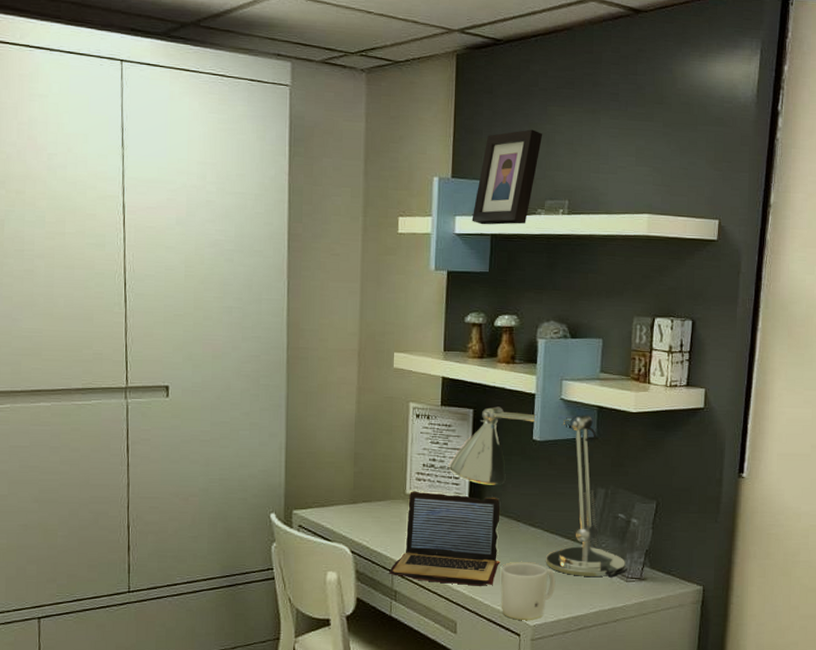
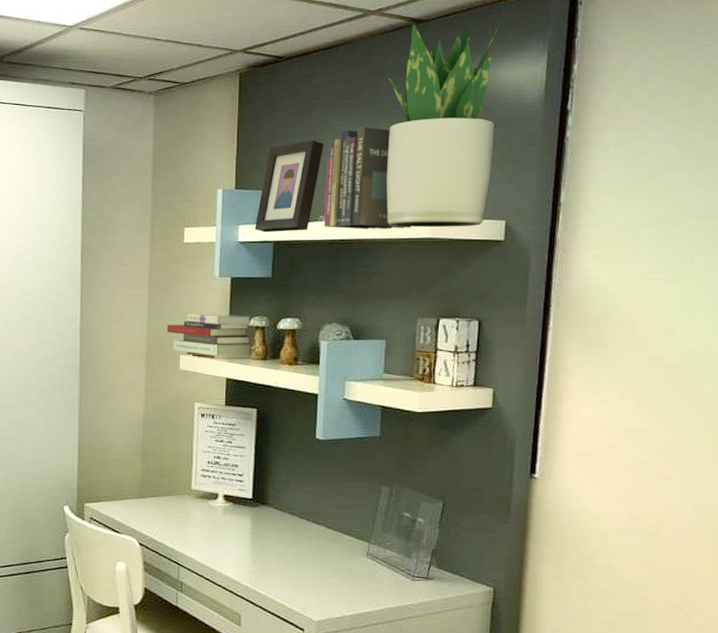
books: none [381,308,469,358] -> present [167,313,252,360]
laptop: present [389,491,501,586] -> none [175,487,284,581]
desk lamp: present [450,406,629,578] -> none [234,406,415,576]
mug: present [501,562,556,620] -> none [284,558,340,615]
books: none [542,117,628,225] -> present [324,126,411,230]
planter: none [604,12,719,225] -> present [386,18,504,228]

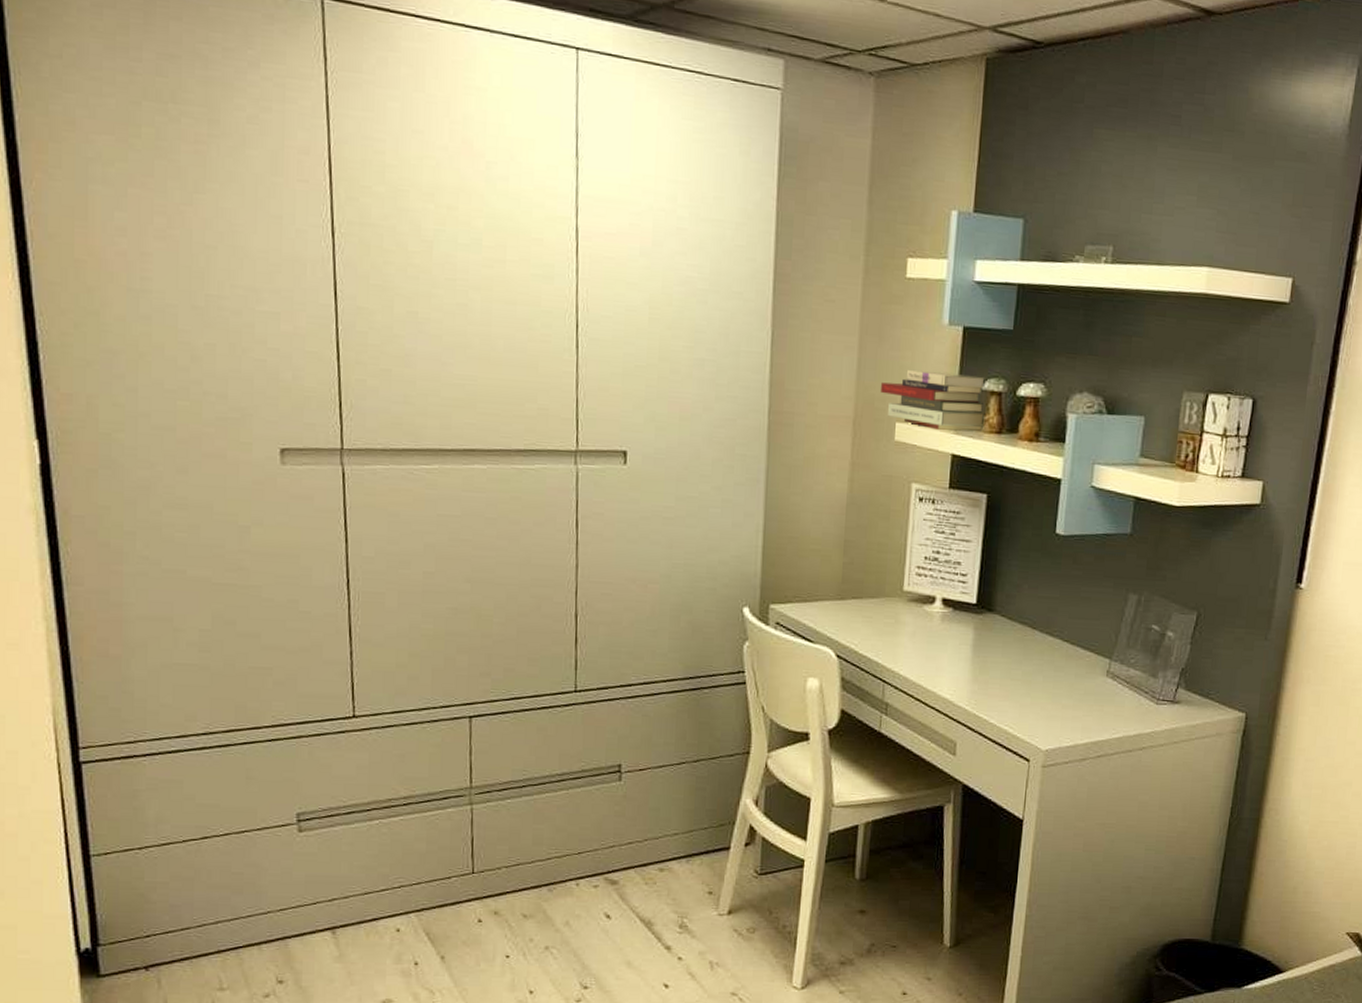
picture frame: present [254,140,324,233] -> none [995,156,1087,273]
books: present [324,126,411,230] -> none [1080,144,1184,280]
planter: present [386,18,504,228] -> none [1156,16,1310,283]

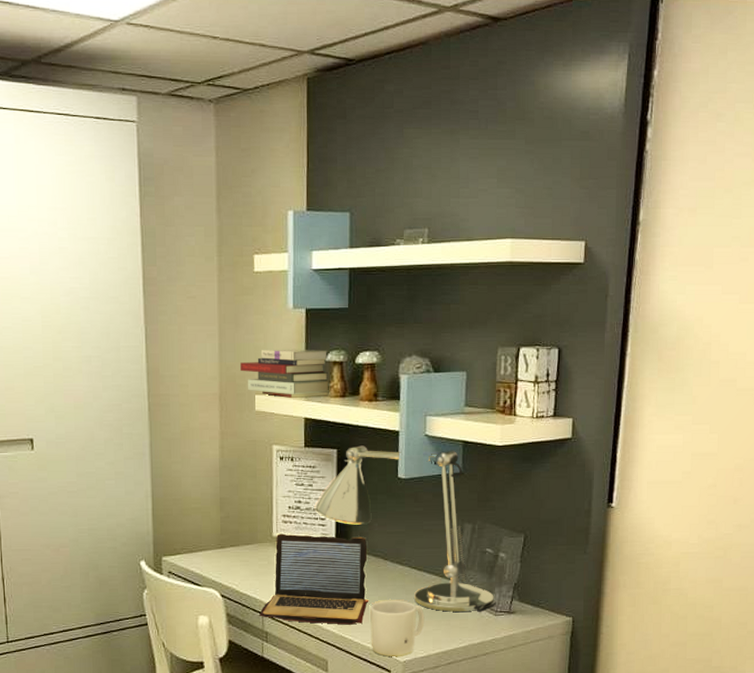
laptop: none [880,588,1014,702] -> present [259,533,369,625]
desk lamp: none [956,492,1160,699] -> present [315,445,497,612]
mug: none [1008,676,1074,744] -> present [370,600,425,657]

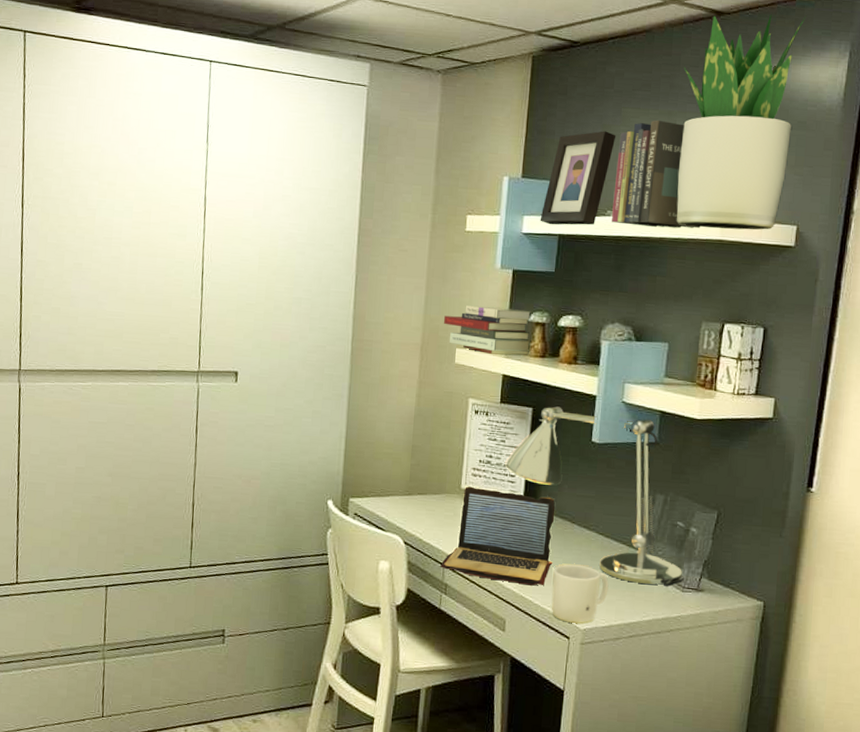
picture frame: none [329,155,400,259] -> present [540,131,616,226]
books: none [401,139,491,254] -> present [612,120,701,229]
planter: none [463,17,584,250] -> present [676,14,807,230]

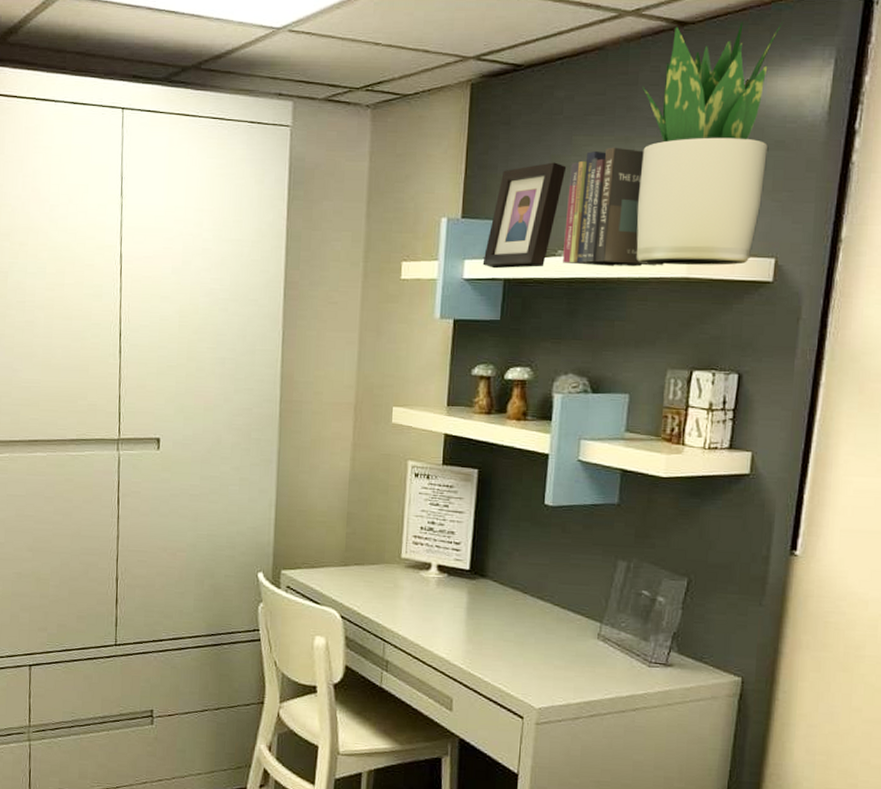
laptop: present [440,486,556,586] -> none [380,555,506,662]
books: present [444,305,531,356] -> none [379,359,475,413]
desk lamp: present [506,406,685,587] -> none [450,467,652,661]
mug: present [551,564,609,624] -> none [502,637,566,702]

